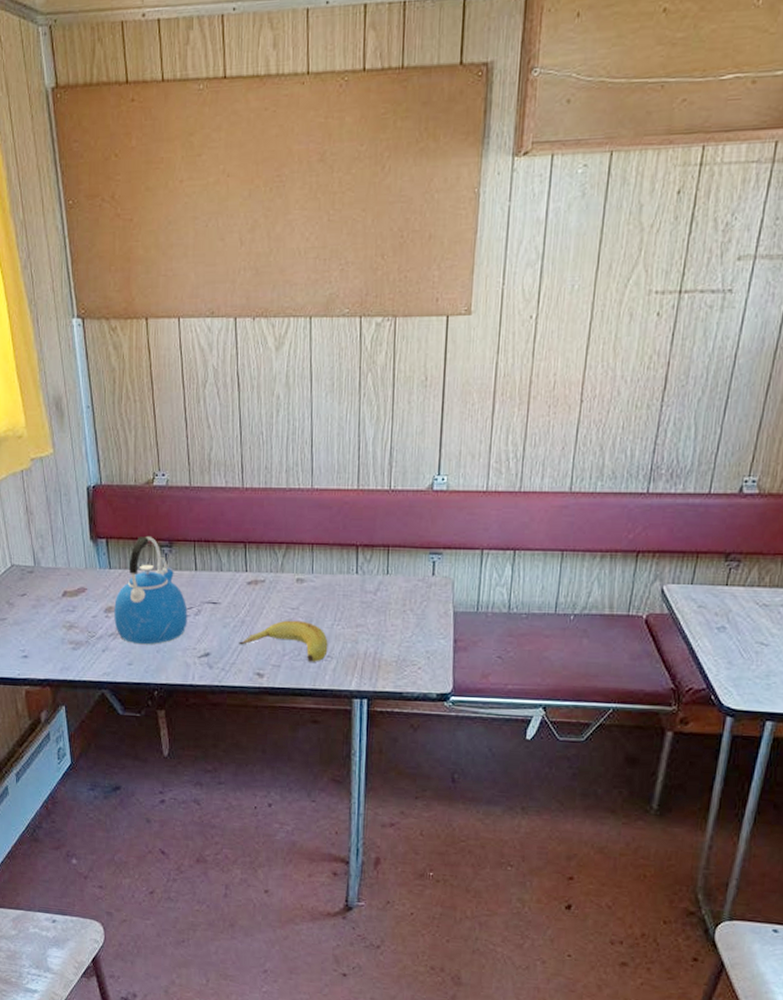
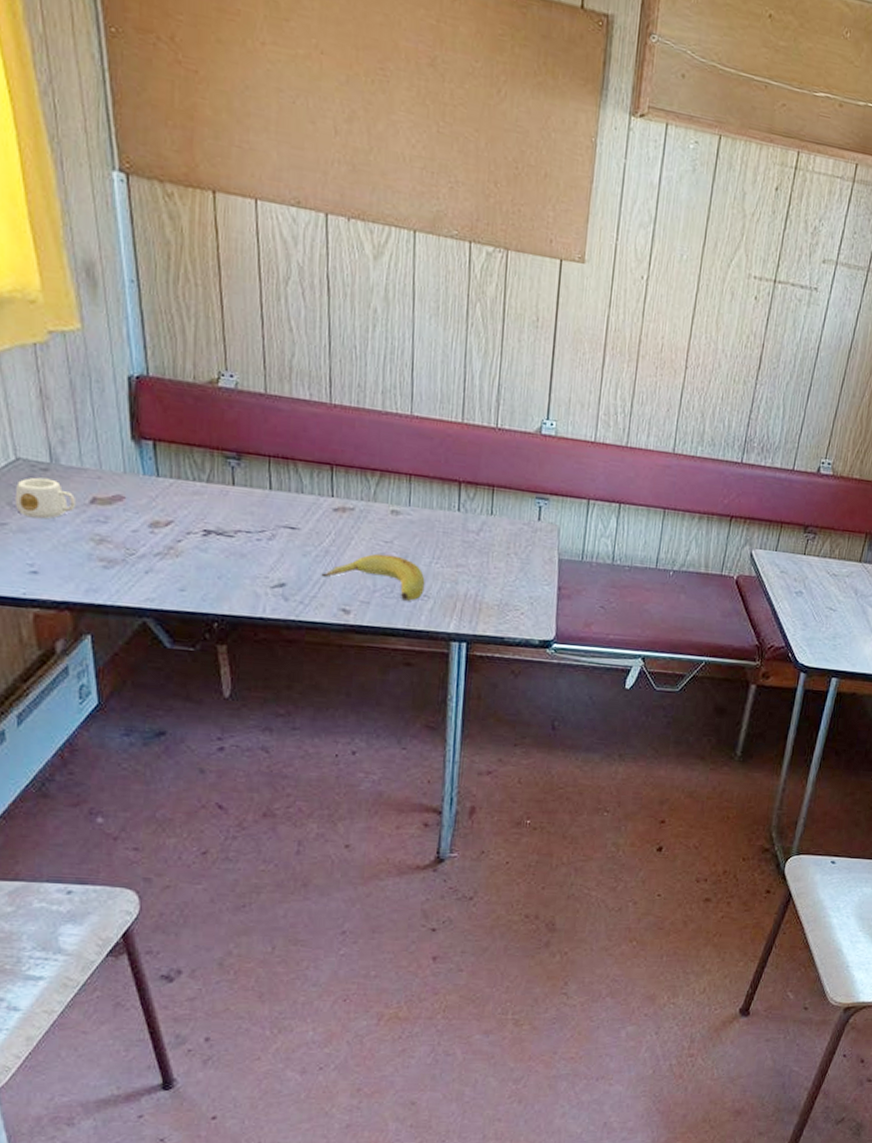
mug: none [11,579,53,613] -> present [14,477,77,519]
kettle: present [114,537,188,644] -> none [162,443,259,569]

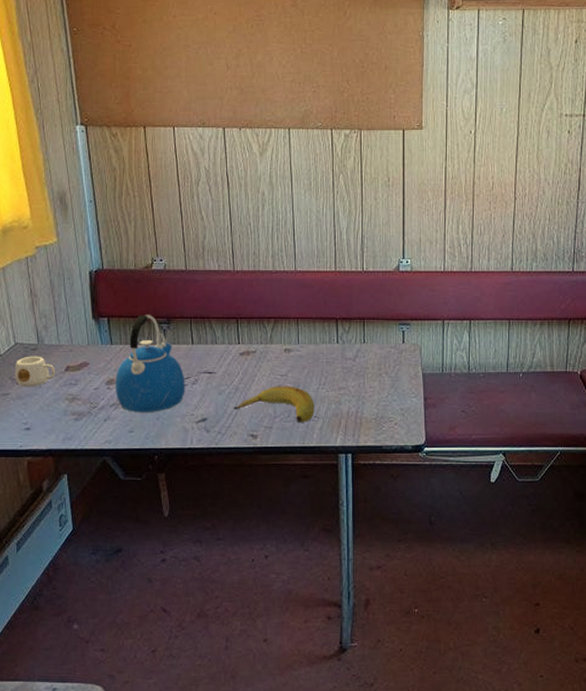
kettle: none [162,443,259,569] -> present [115,315,185,412]

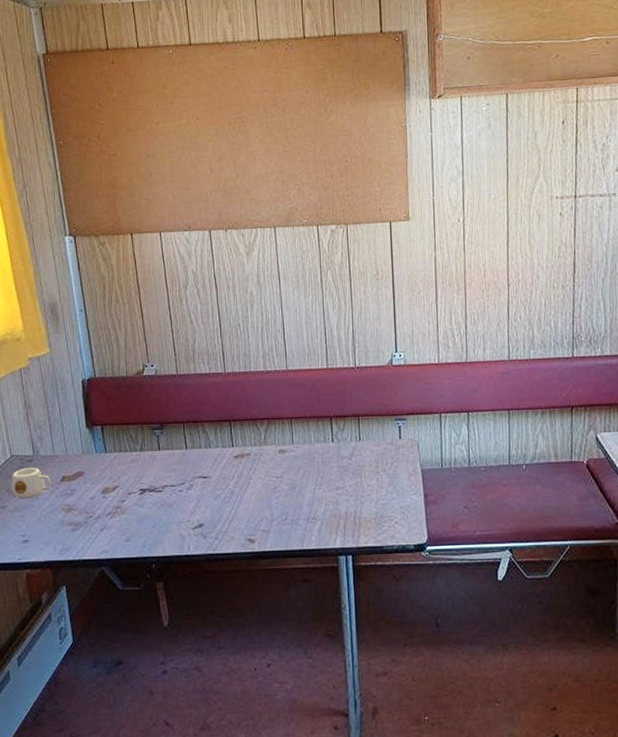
kettle: present [115,315,185,412] -> none [111,421,181,520]
banana: present [233,386,315,422] -> none [230,487,312,525]

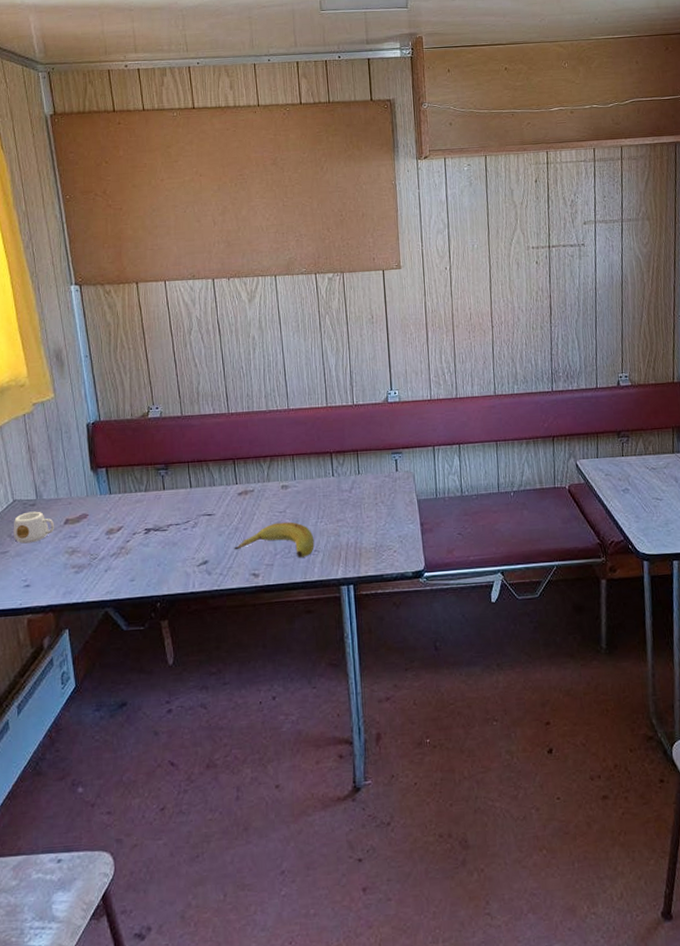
banana: none [230,487,312,525] -> present [234,522,314,558]

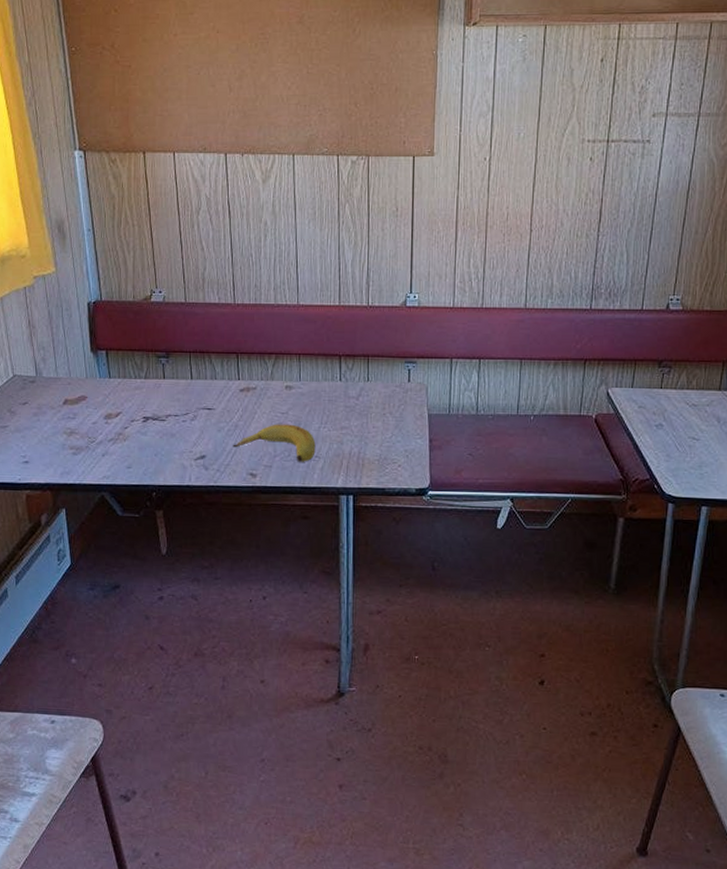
mug: present [13,511,55,544] -> none [13,388,54,420]

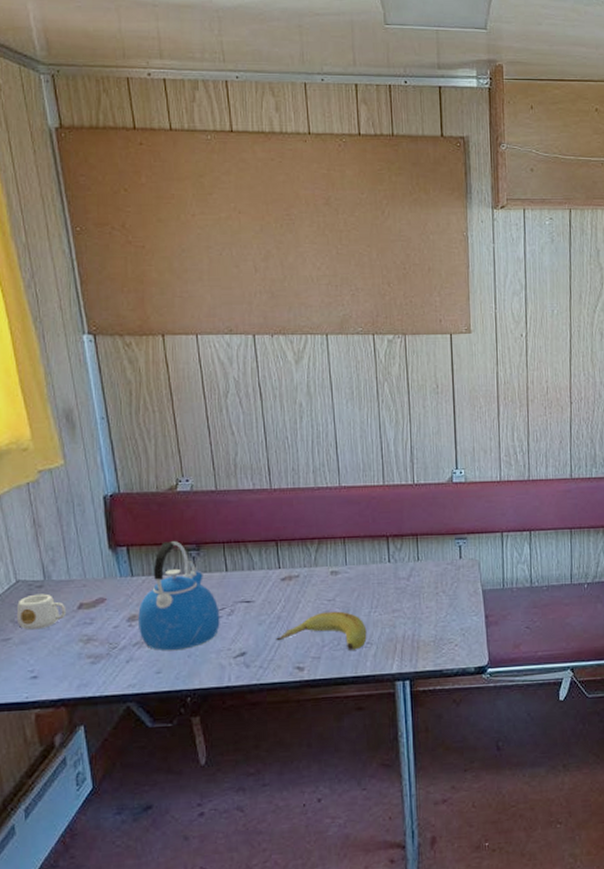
mug: none [13,388,54,420] -> present [16,593,67,630]
kettle: none [114,348,184,448] -> present [138,541,220,650]

